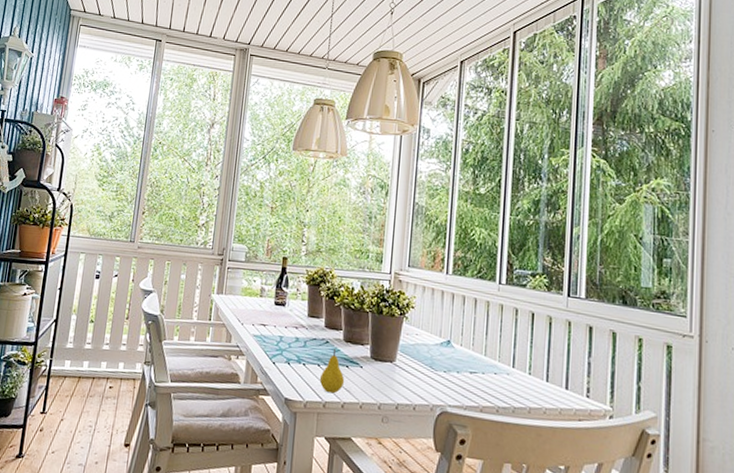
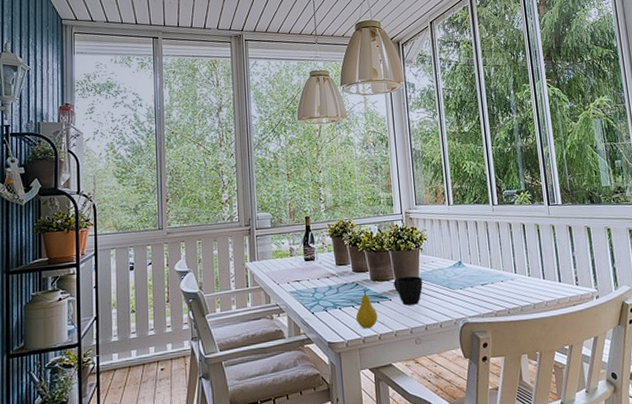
cup: none [368,344,401,379] -> present [394,276,423,306]

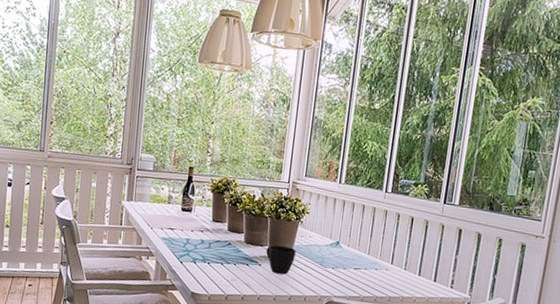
fruit: present [355,289,378,329] -> none [222,250,245,288]

